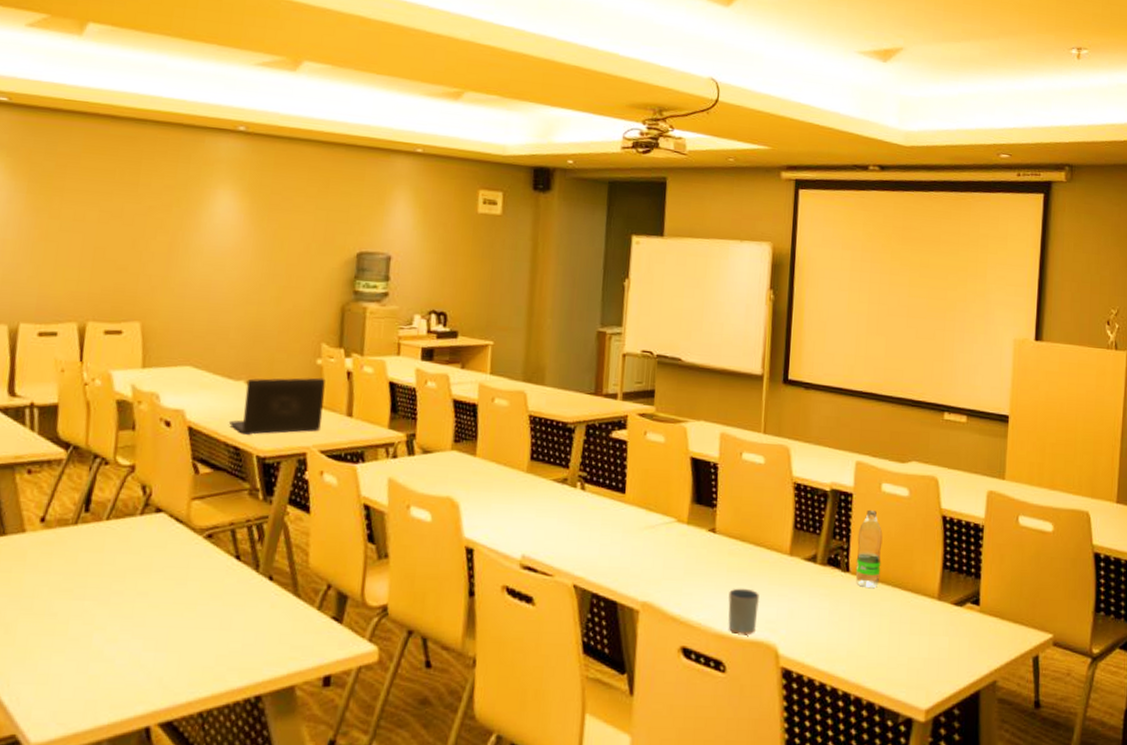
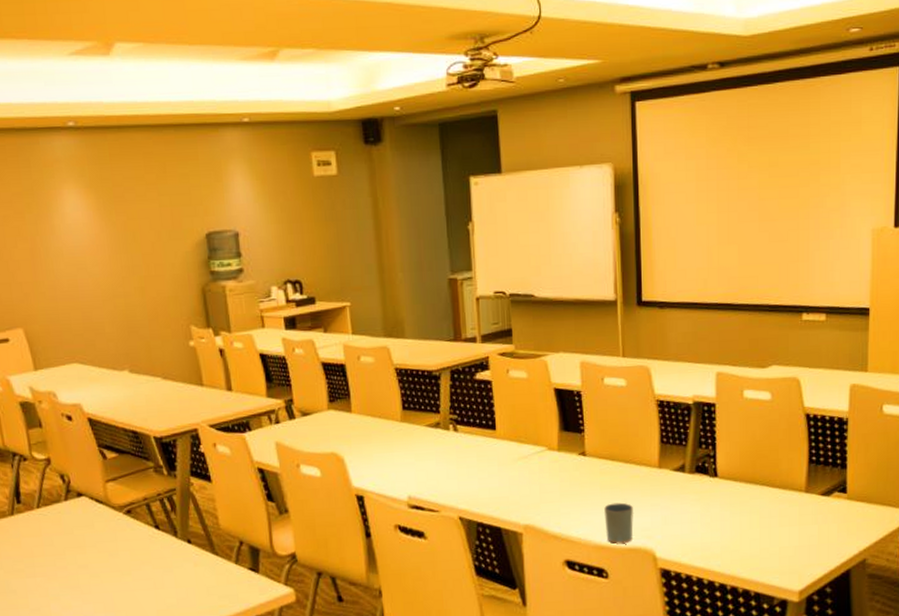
laptop: present [228,377,325,434] -> none [122,358,206,419]
bottle: present [855,509,883,589] -> none [723,416,748,490]

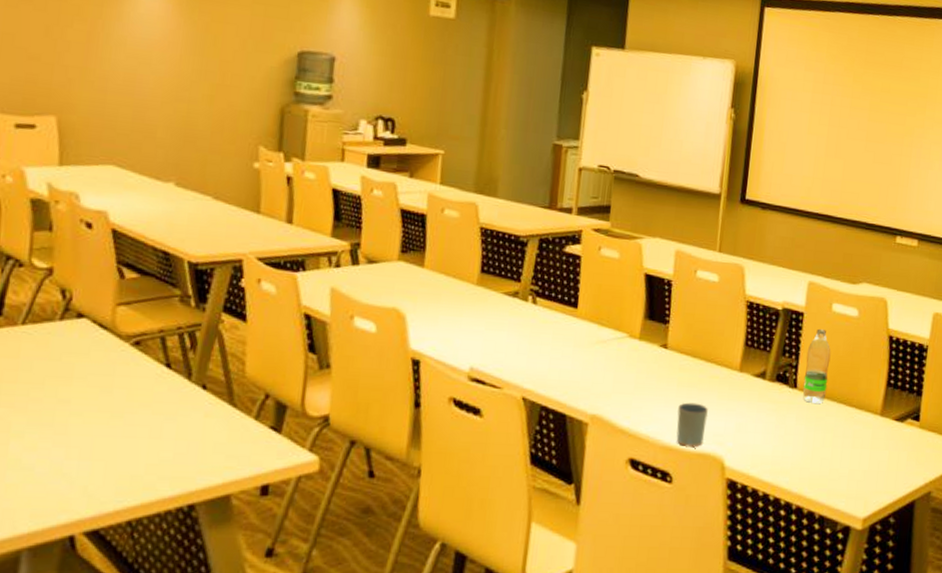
bottle: none [723,416,748,490] -> present [802,328,831,405]

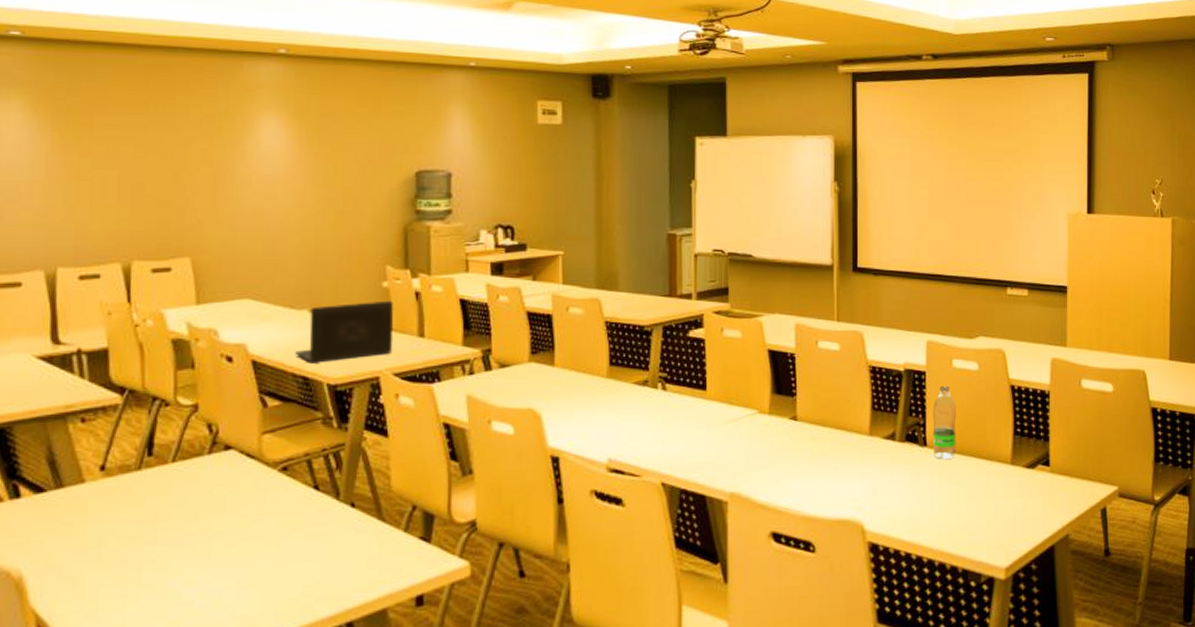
laptop: none [156,180,263,239] -> present [294,300,394,363]
mug: present [676,402,709,447] -> none [814,470,844,515]

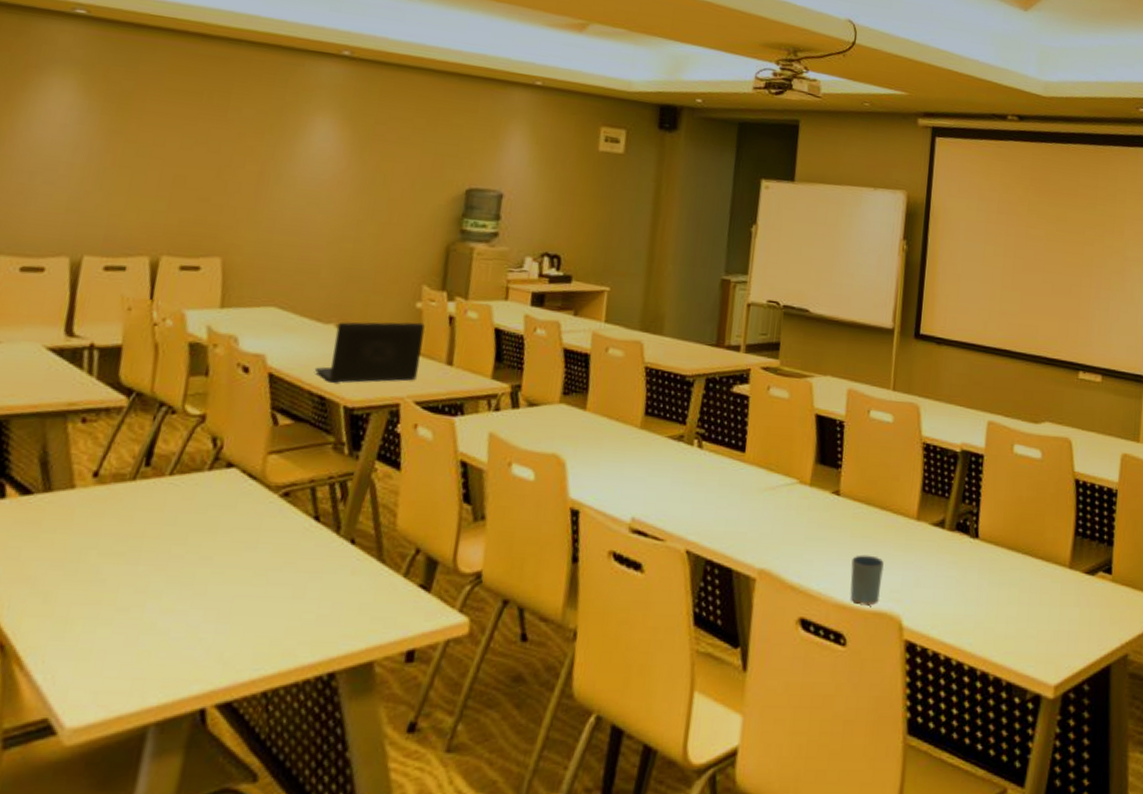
mug: none [814,470,844,515] -> present [850,554,884,605]
bottle: present [932,385,956,460] -> none [984,472,1014,556]

